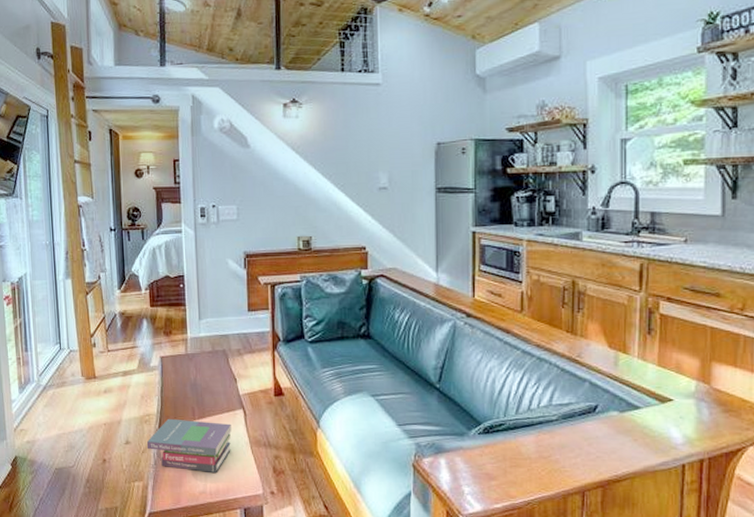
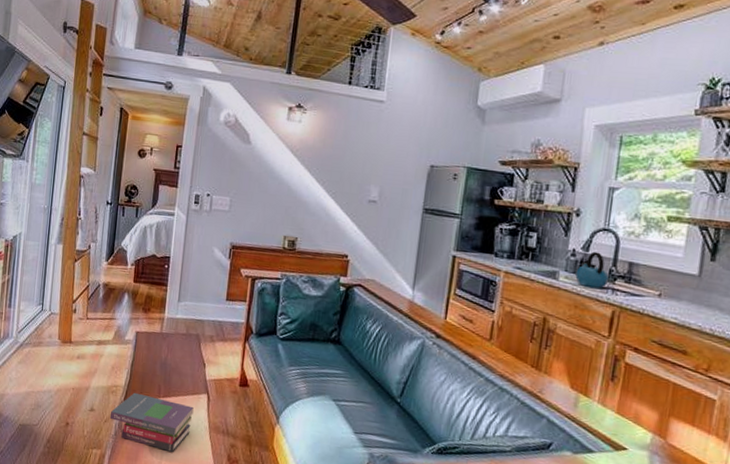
kettle: none [599,206,632,244] -> present [575,251,609,289]

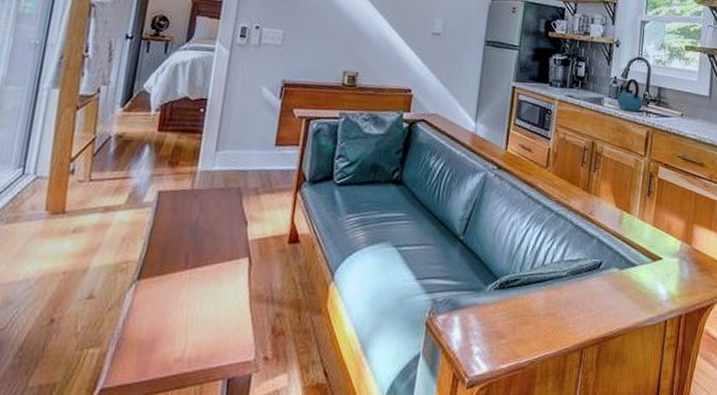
books: present [109,392,194,452] -> none [115,267,231,335]

